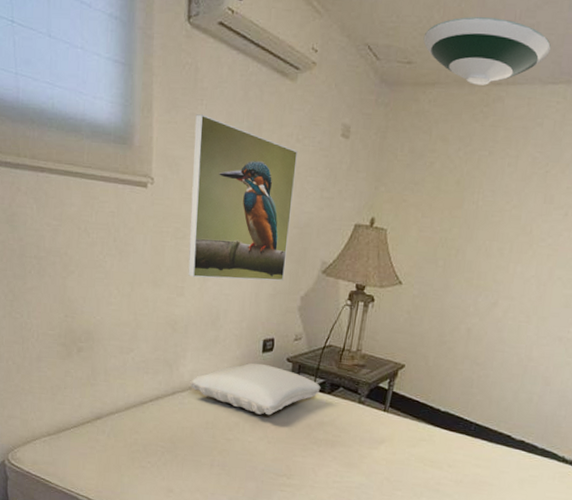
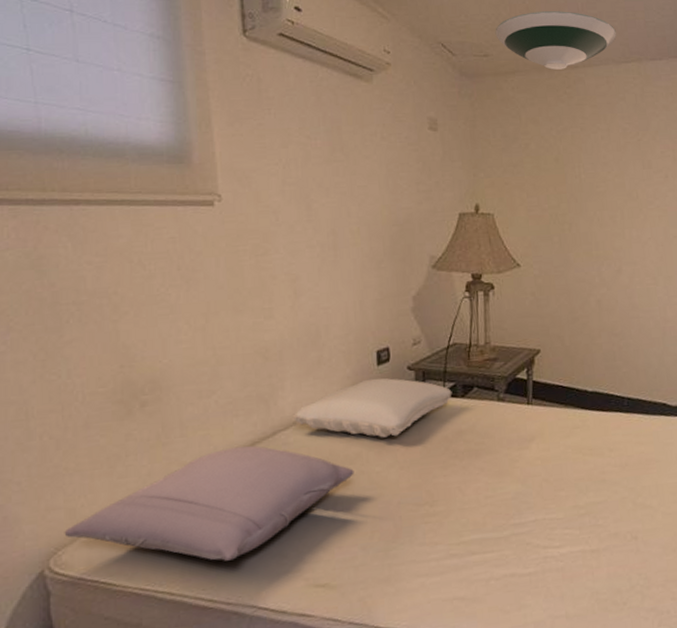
pillow: none [19,397,232,484] -> present [64,445,355,561]
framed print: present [188,114,298,281] -> none [264,123,390,296]

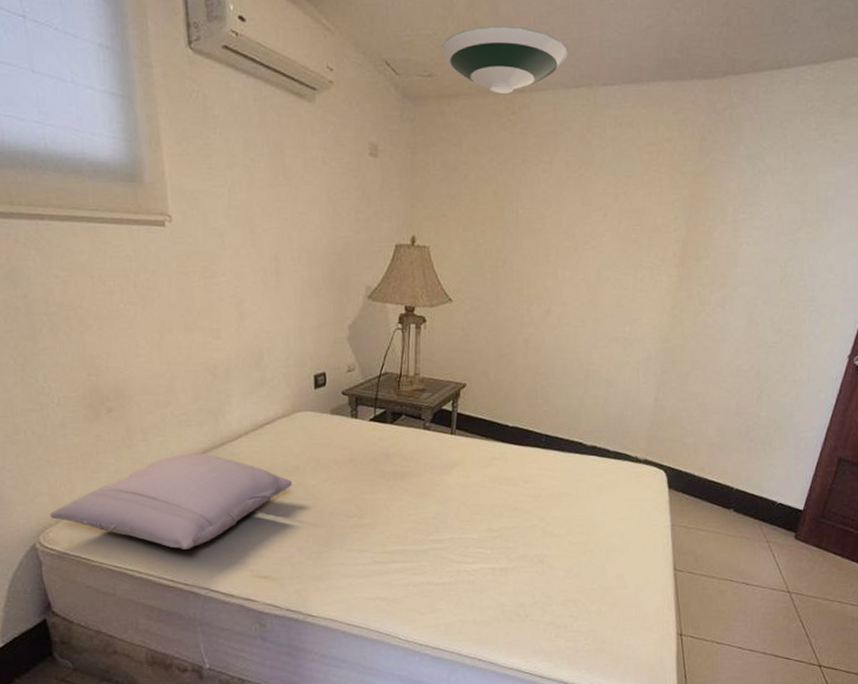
pillow: present [292,378,452,438] -> none [238,400,382,455]

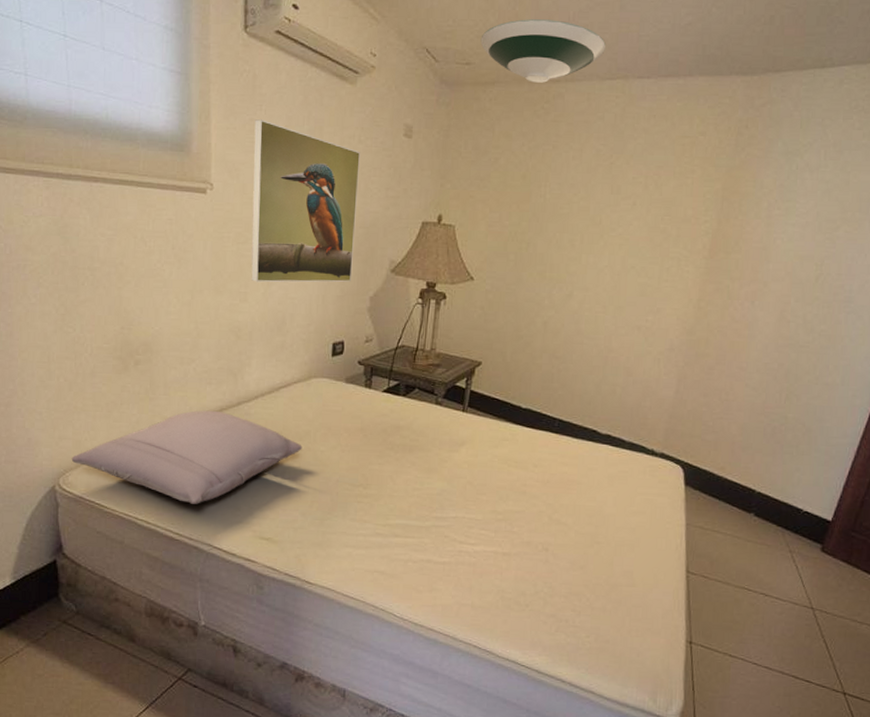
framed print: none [210,144,328,317] -> present [251,119,361,283]

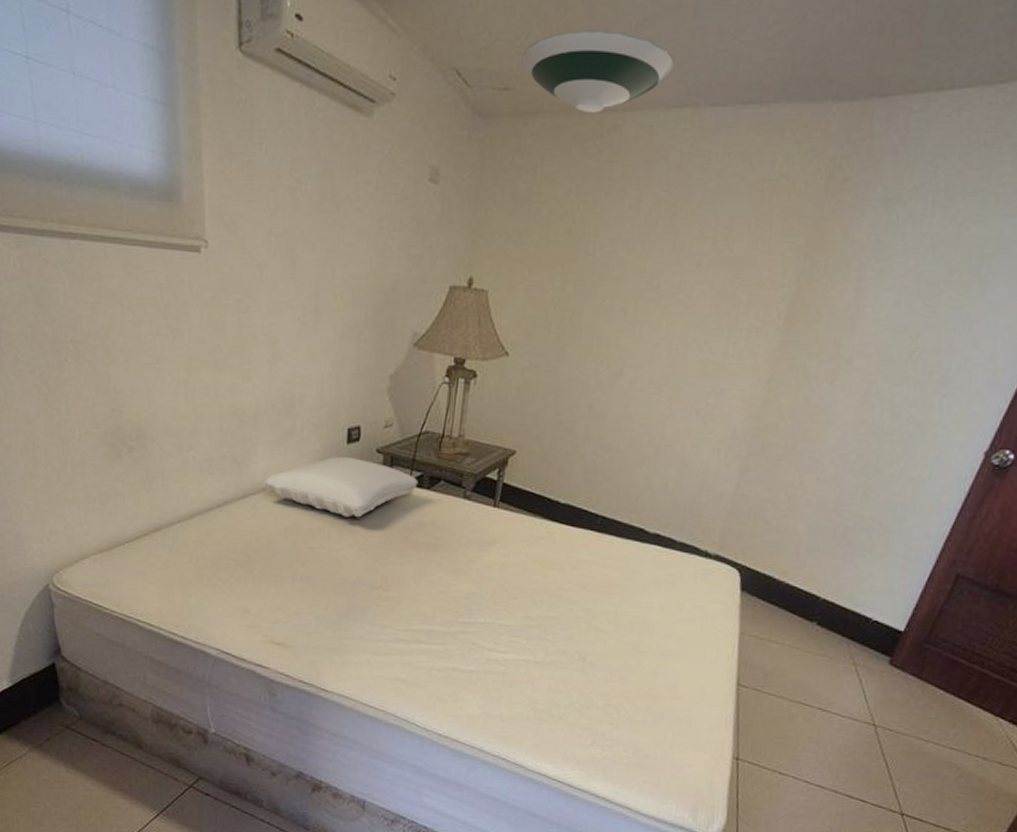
pillow: present [71,410,302,504] -> none [64,503,316,606]
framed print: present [251,119,361,283] -> none [253,161,379,358]
pillow: none [255,367,395,422] -> present [262,456,418,518]

